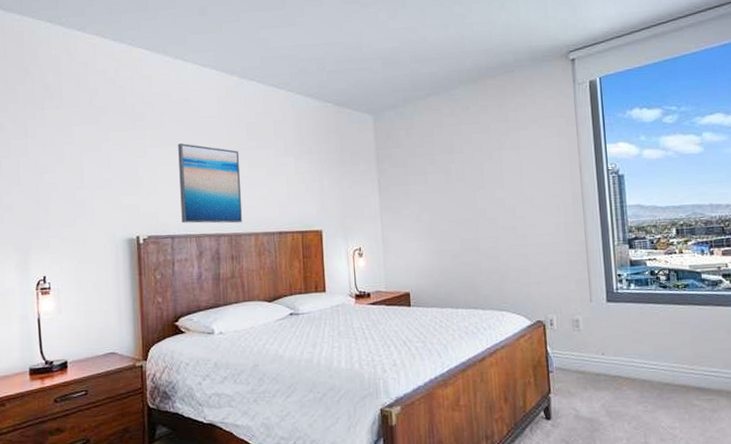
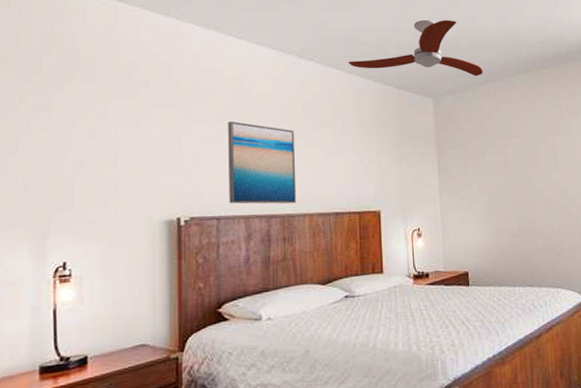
ceiling fan: none [288,31,424,90] -> present [348,19,483,77]

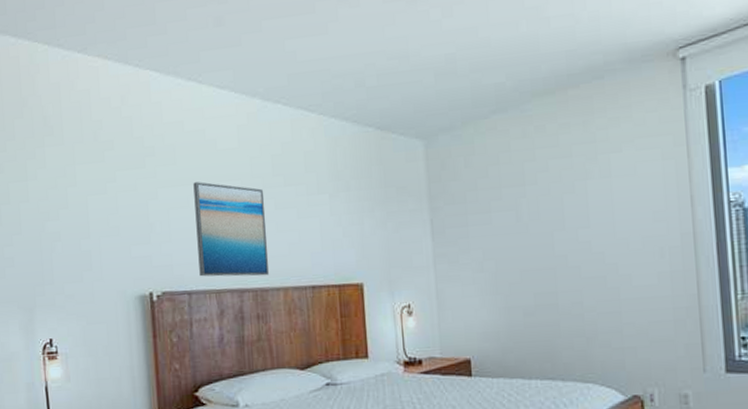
ceiling fan: present [348,19,483,77] -> none [320,33,488,108]

